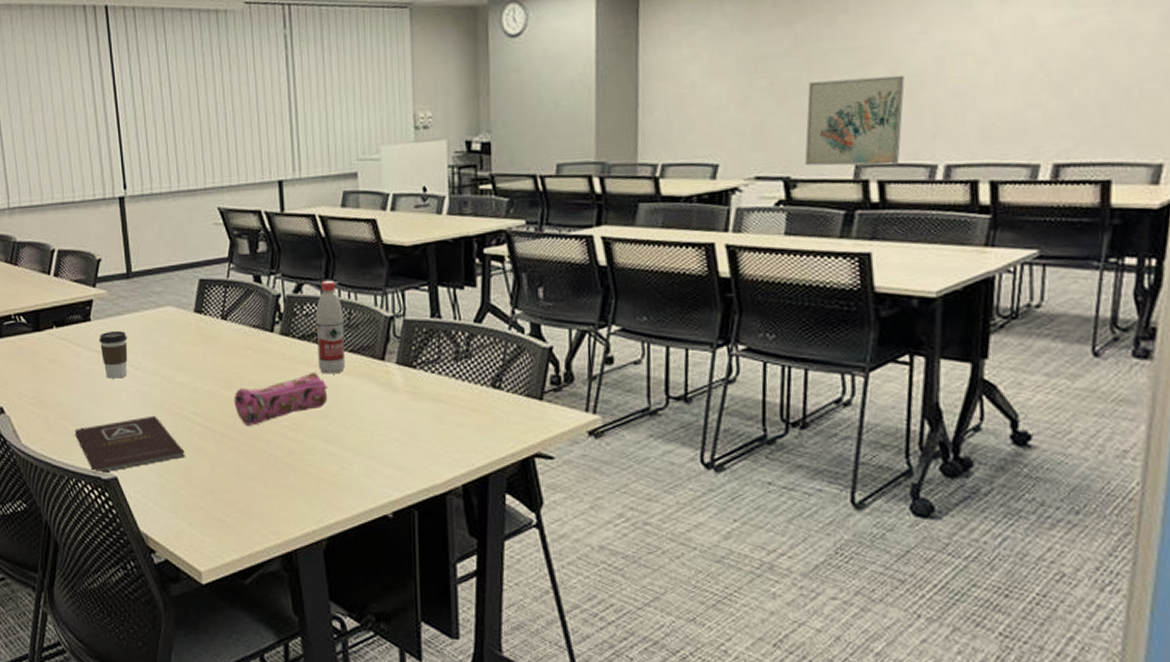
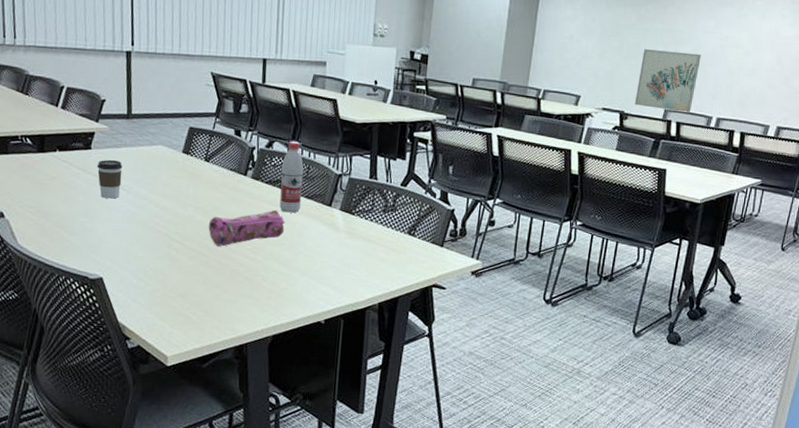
book: present [74,415,185,474] -> none [67,231,163,274]

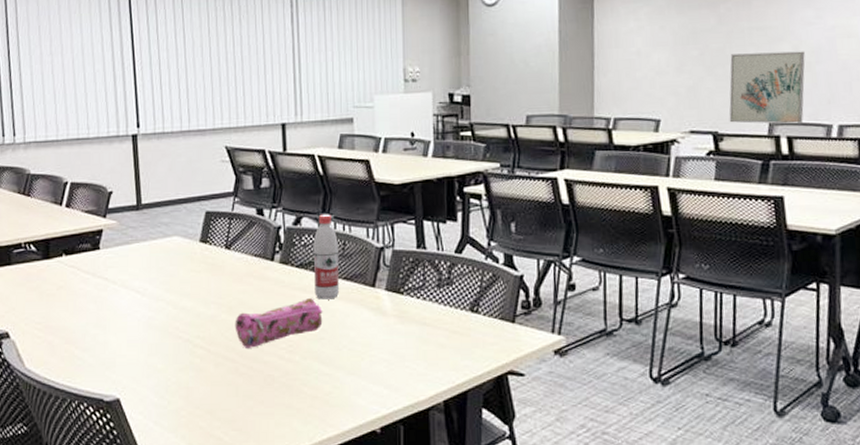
coffee cup: present [97,159,123,199] -> none [107,258,135,304]

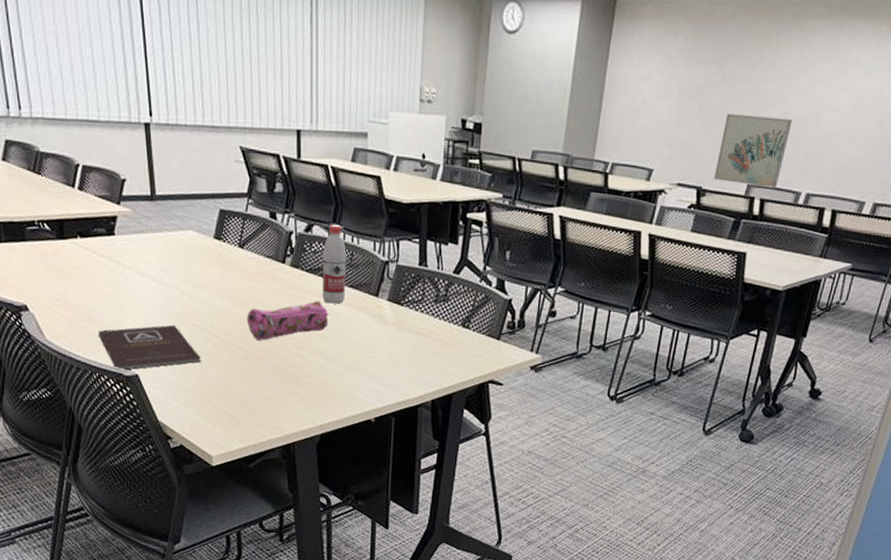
book: none [79,339,187,396] -> present [98,324,201,371]

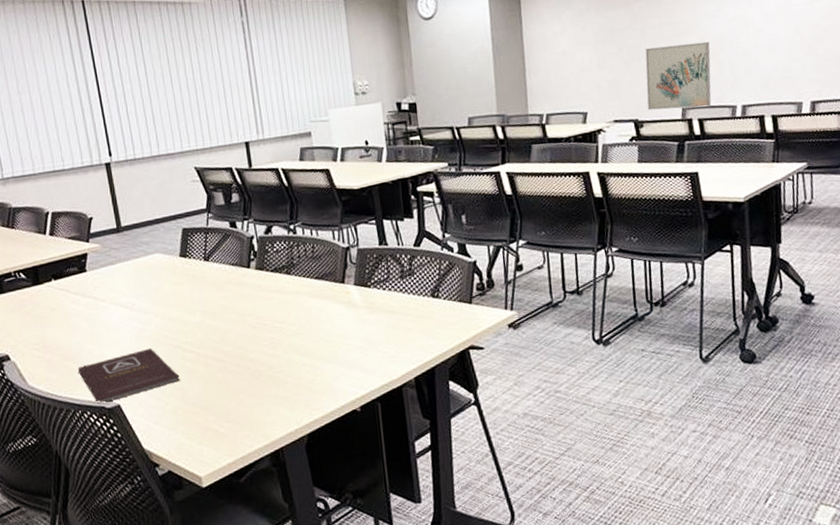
pencil case: present [247,301,329,341] -> none [219,298,300,349]
water bottle: present [322,224,347,304] -> none [284,221,313,299]

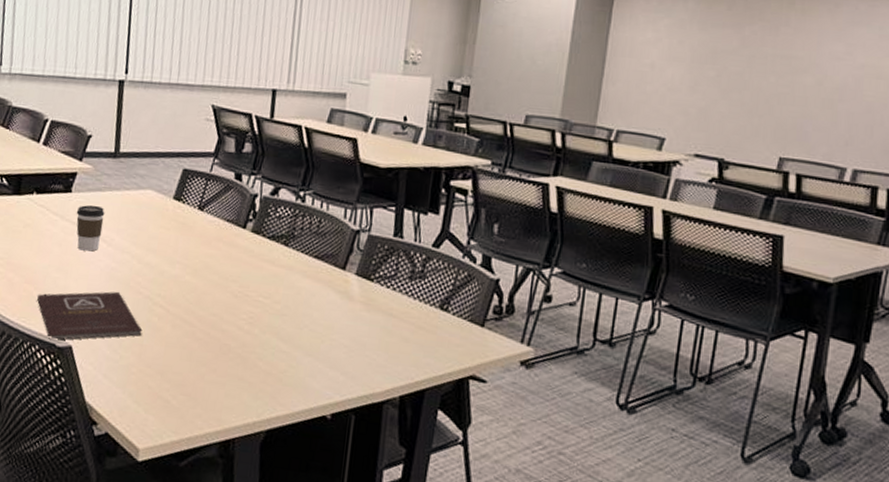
coffee cup: none [95,277,124,320] -> present [76,205,105,252]
wall art: present [645,41,712,110] -> none [738,80,828,163]

